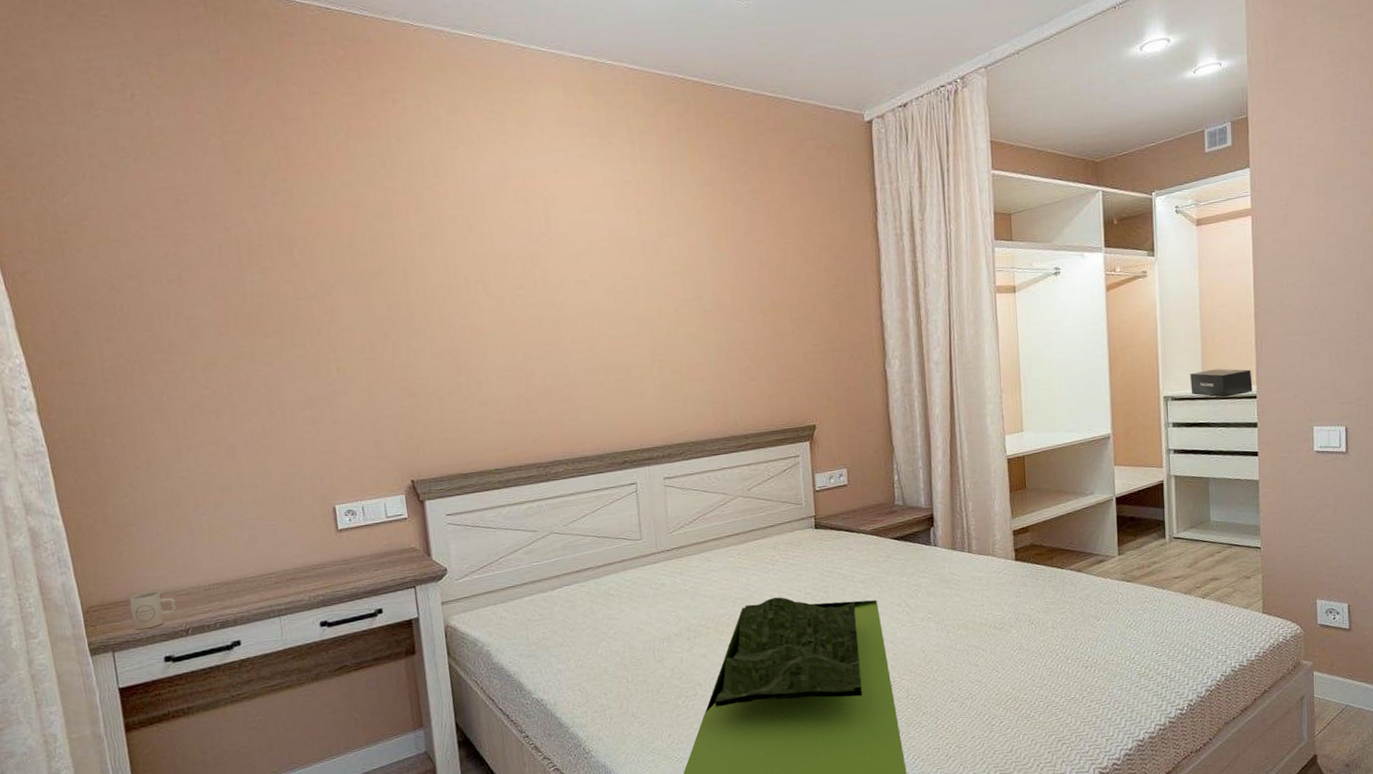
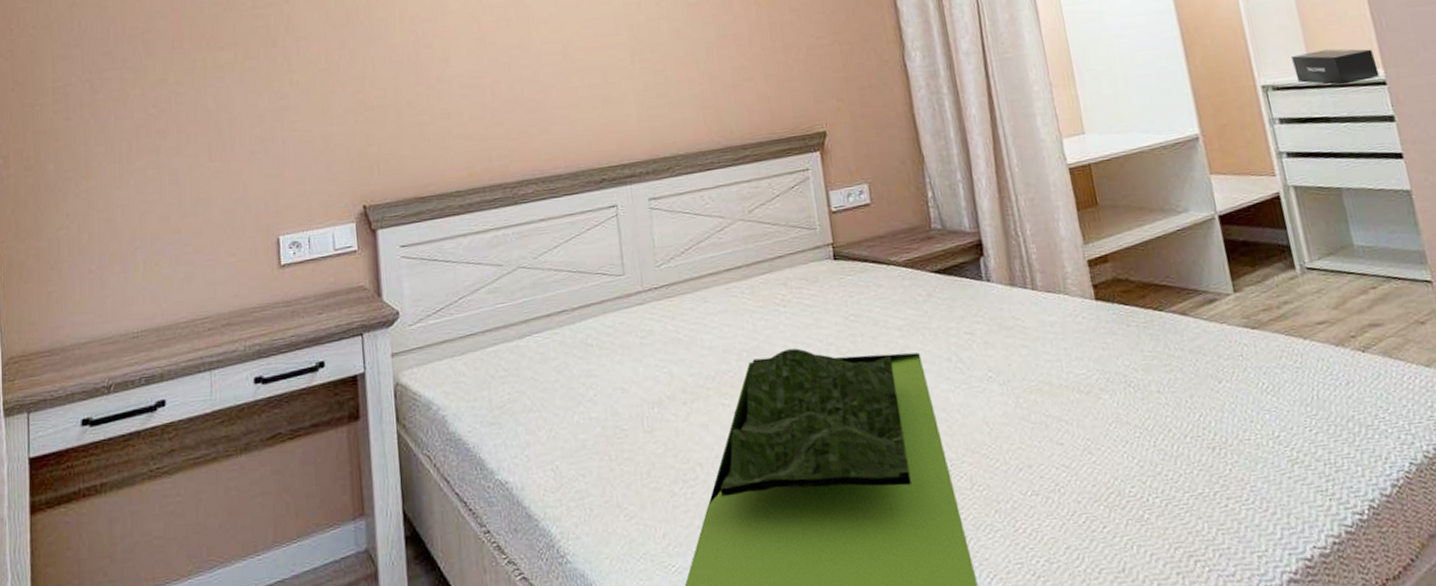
mug: present [129,591,177,630] -> none [52,339,101,386]

